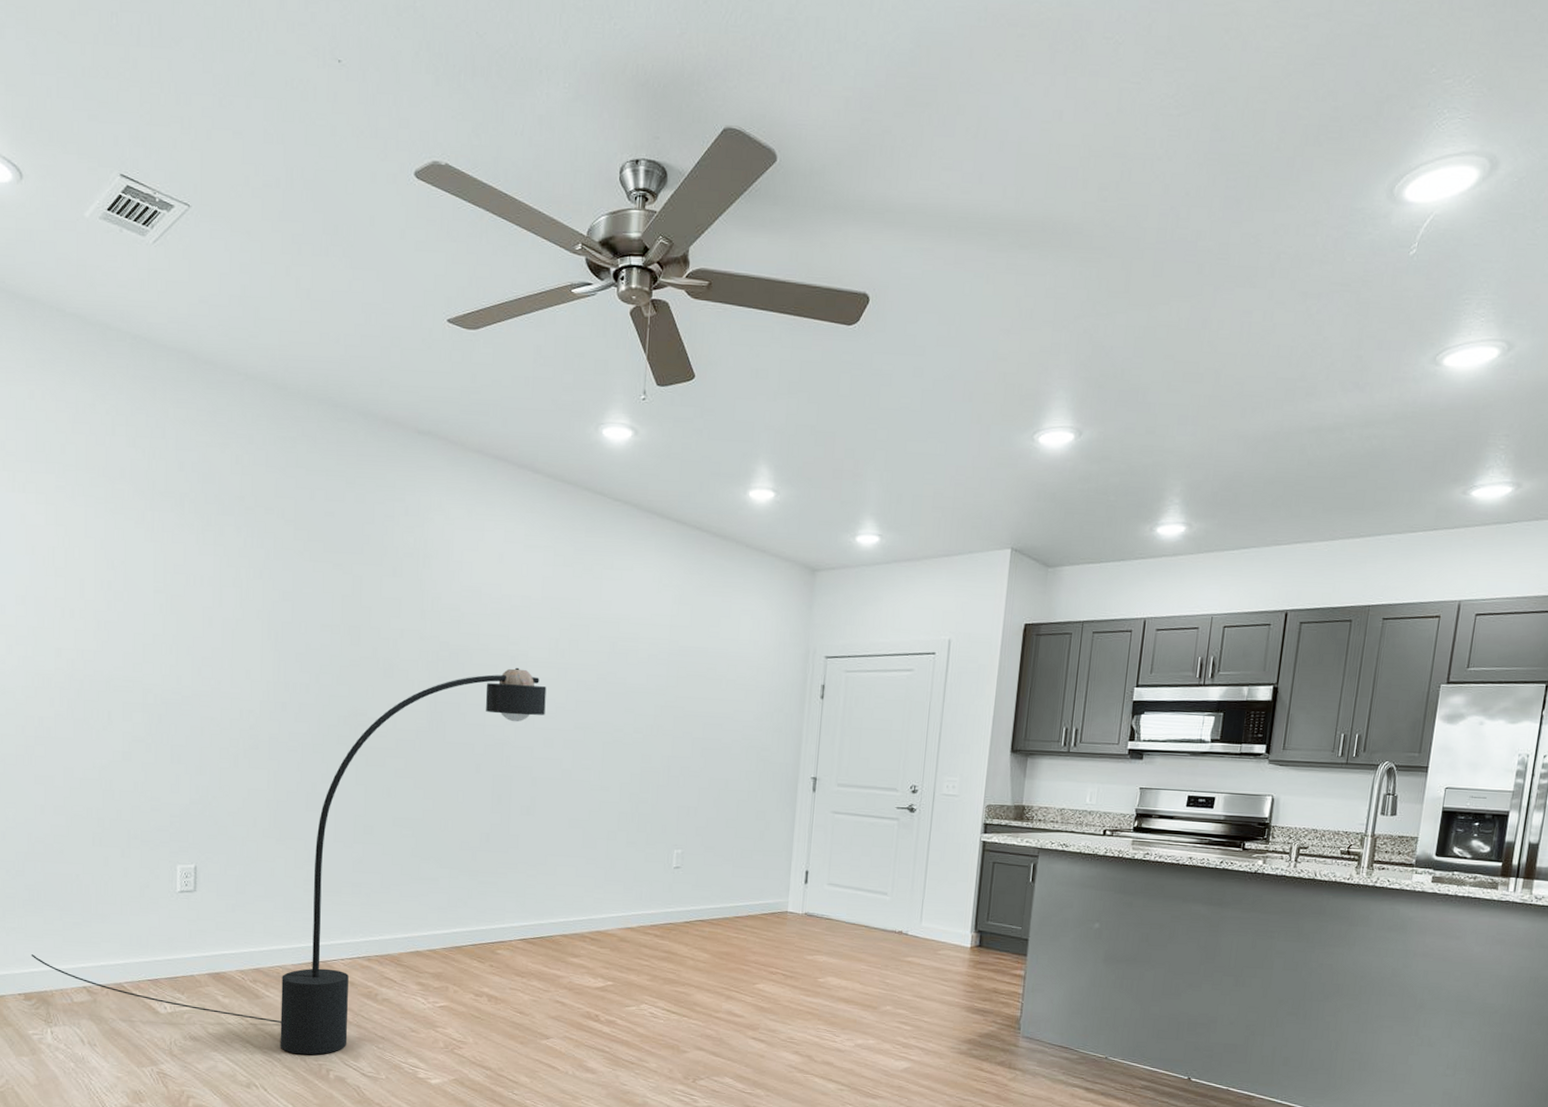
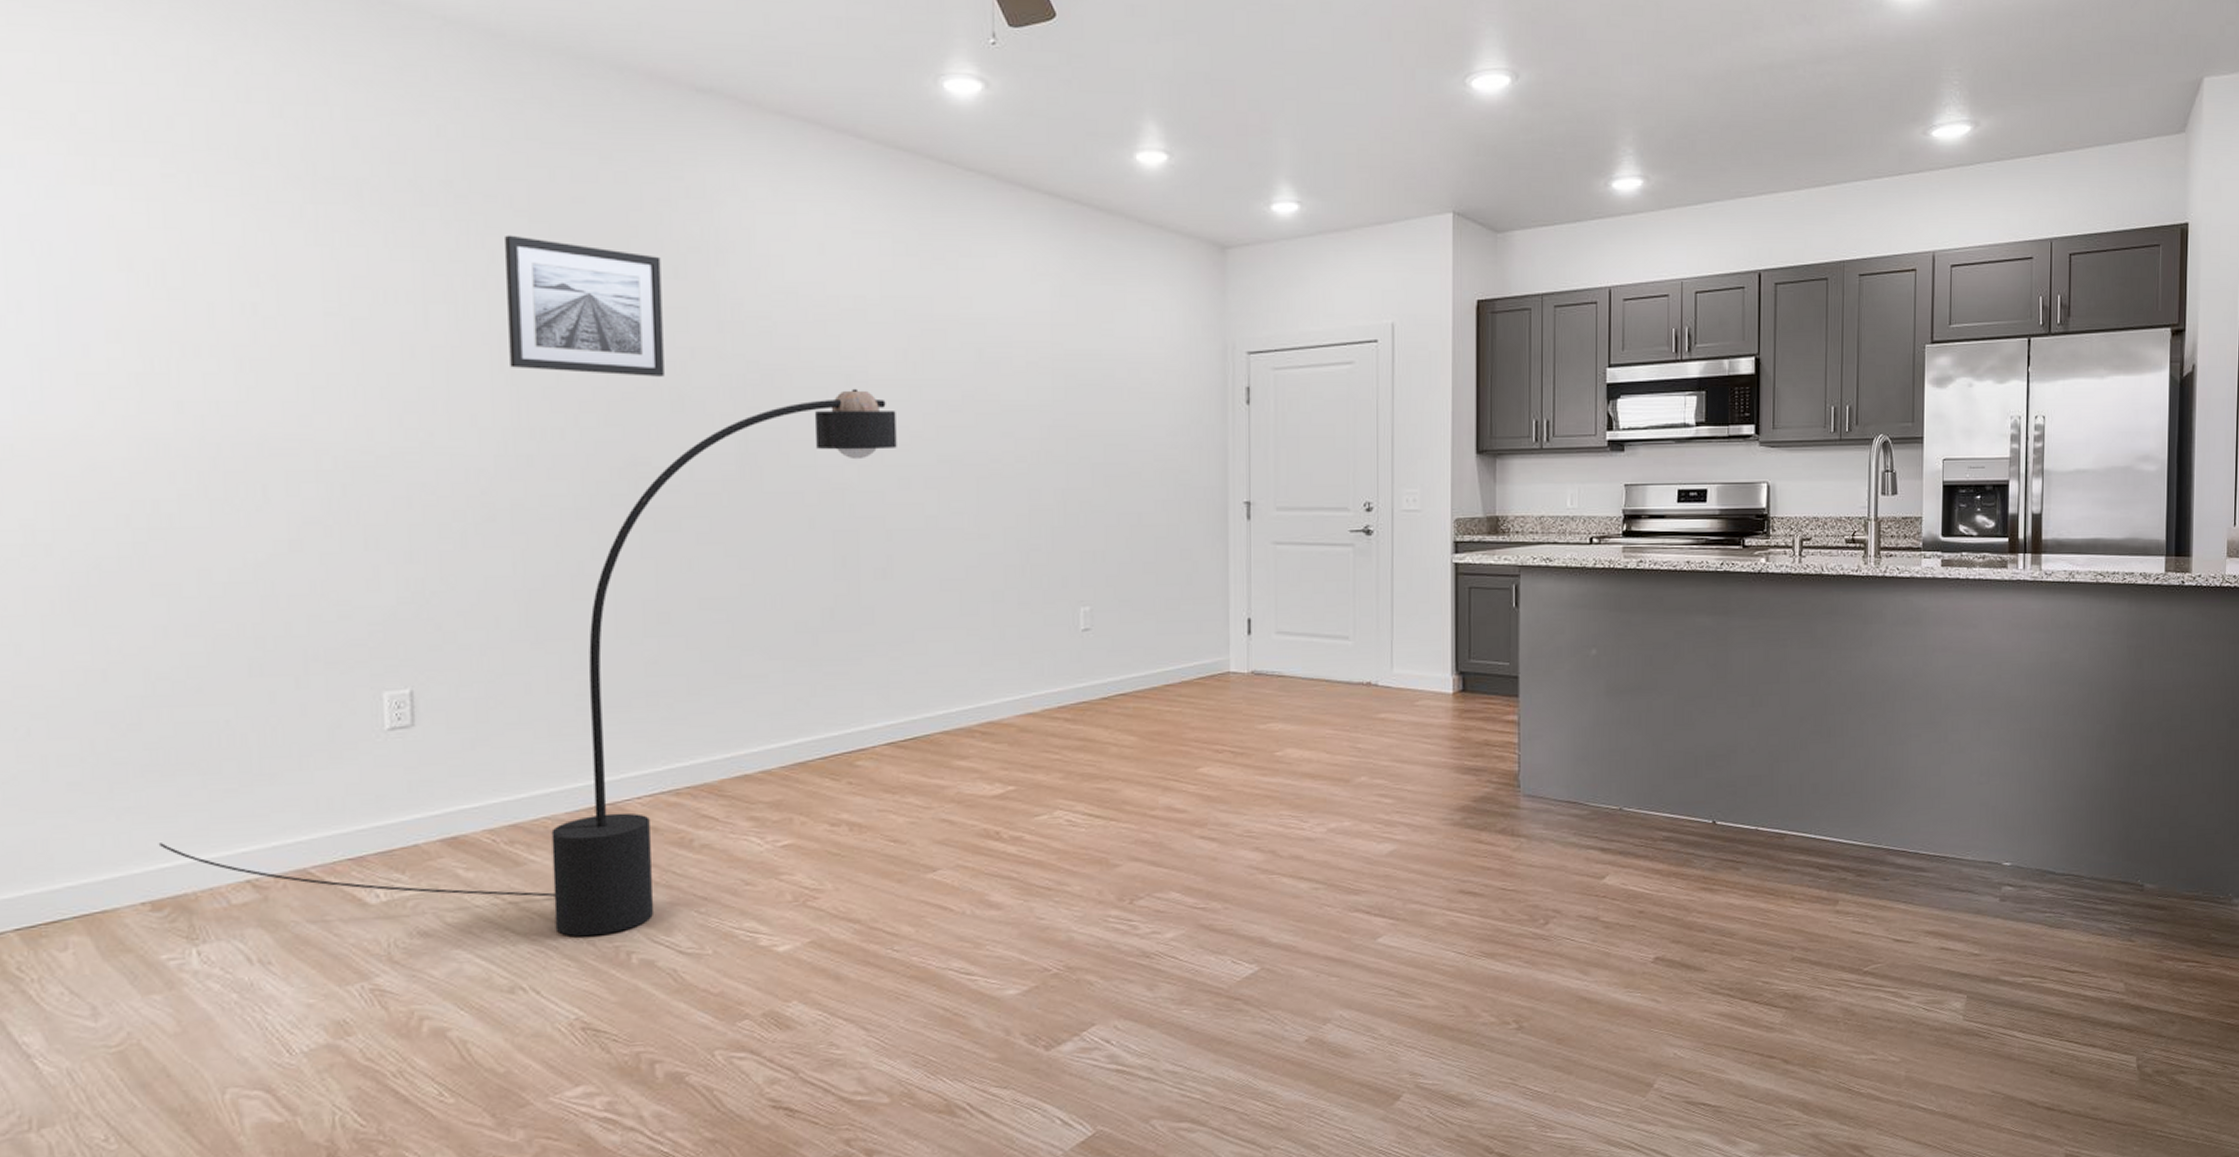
wall art: none [275,538,384,650] -> present [505,235,664,377]

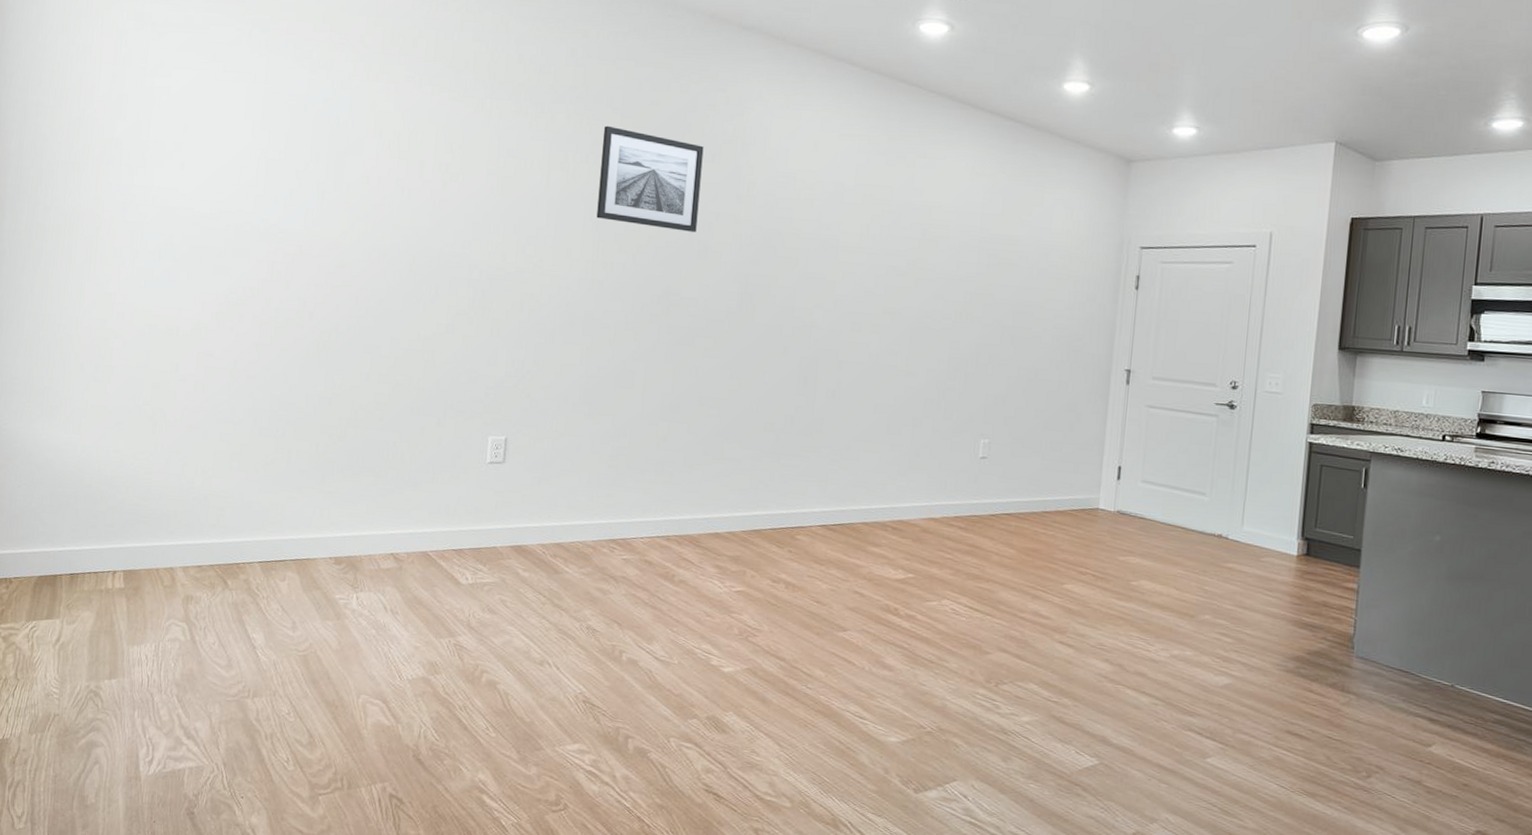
floor lamp: present [158,388,897,937] -> none [344,251,856,635]

